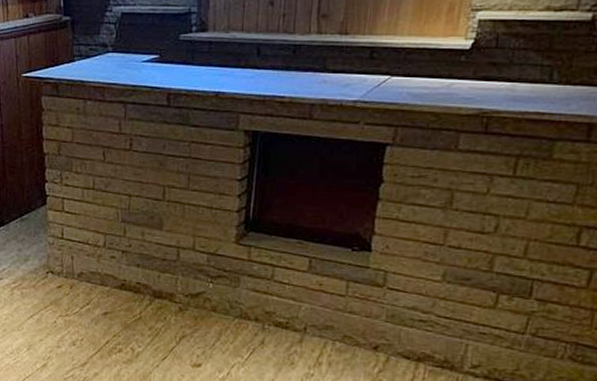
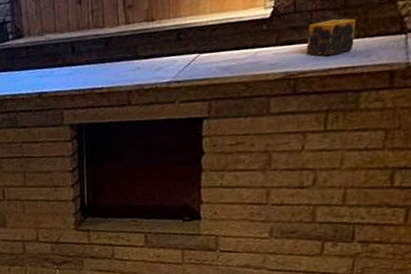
candle: none [503,60,560,99] -> present [306,18,357,56]

